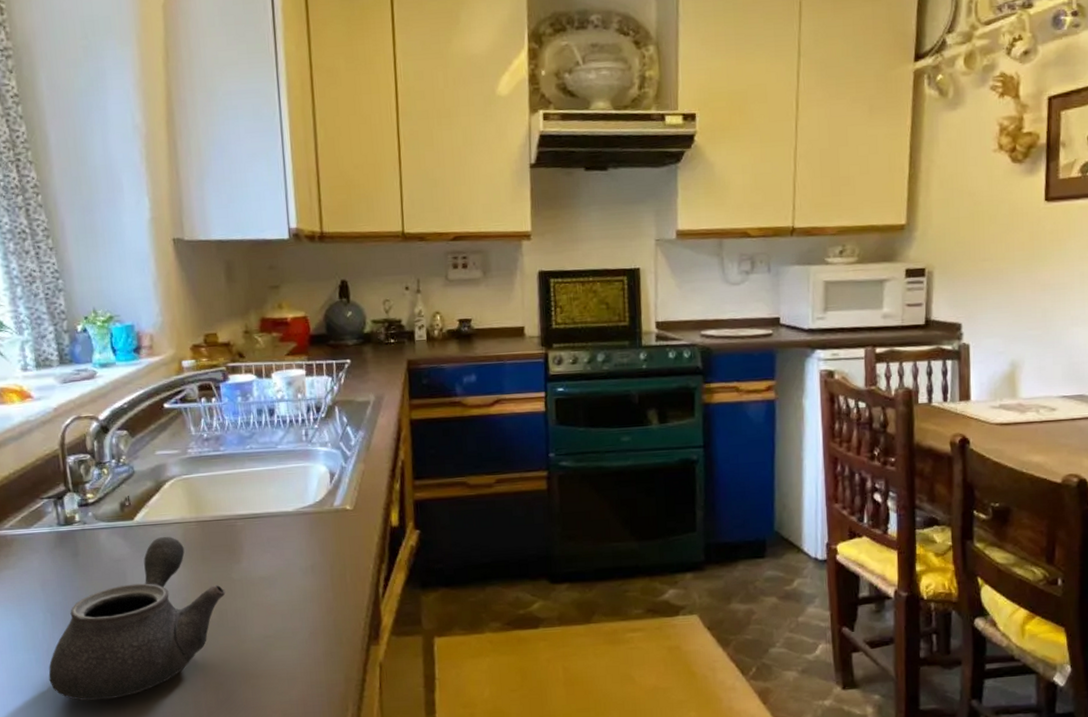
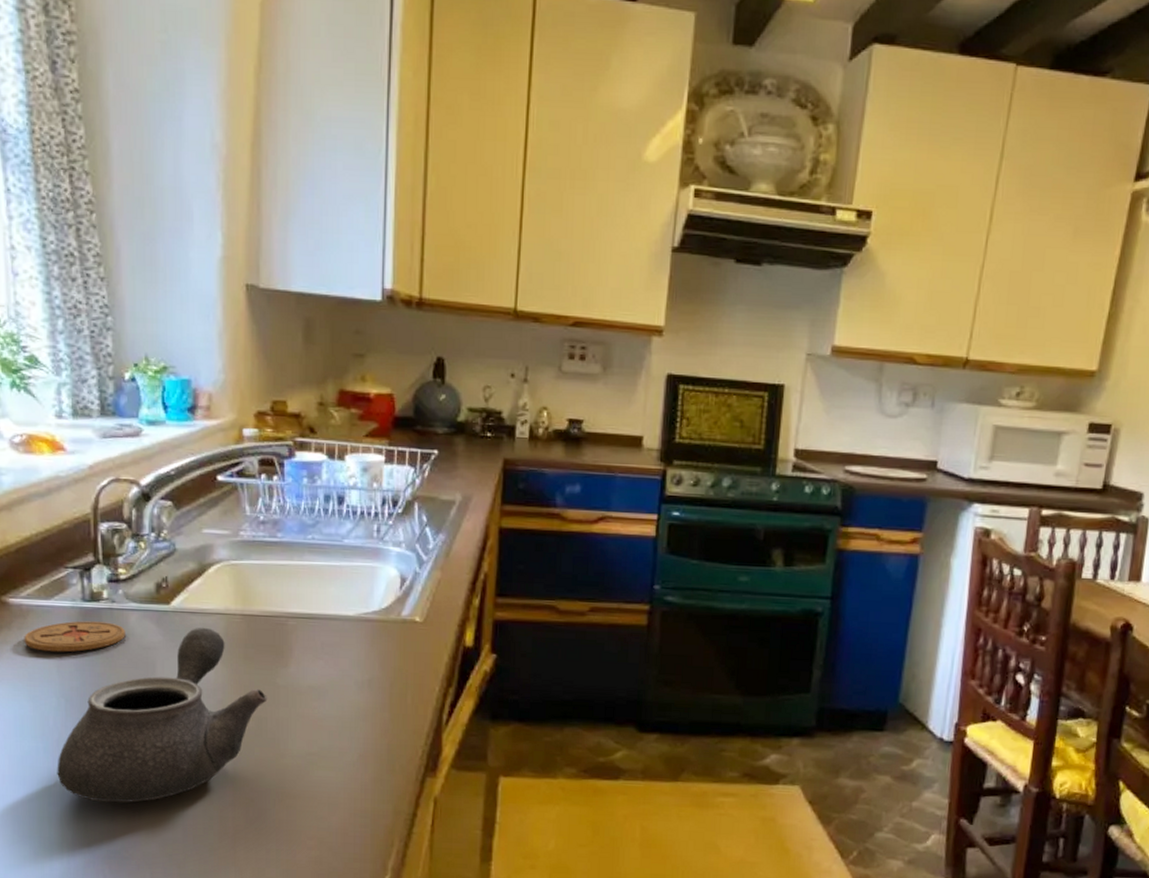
coaster: none [10,542,98,574] -> present [24,621,125,653]

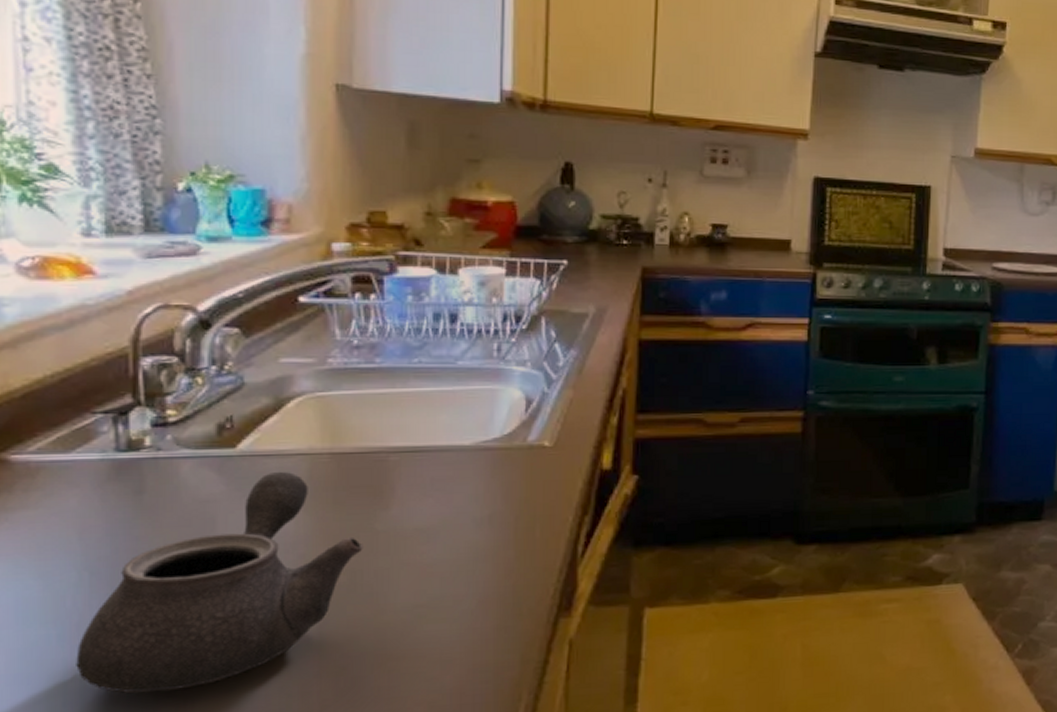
coaster: present [24,621,125,653] -> none [31,474,175,516]

